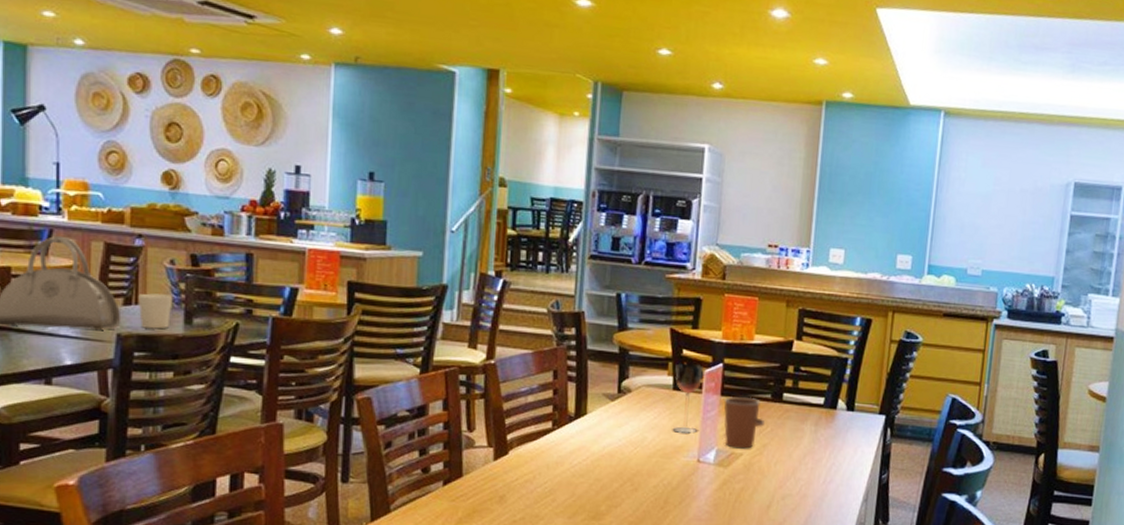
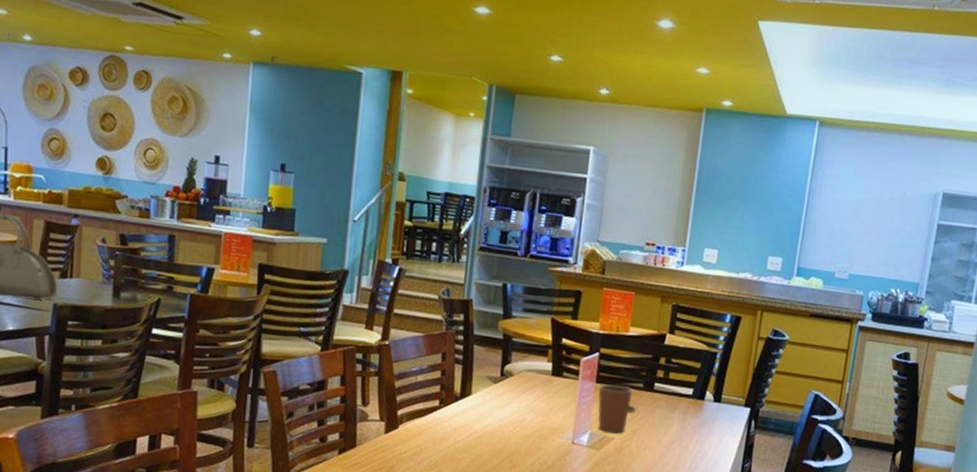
dixie cup: present [138,293,173,330] -> none [73,268,103,301]
wineglass: present [672,362,704,434] -> none [549,350,581,418]

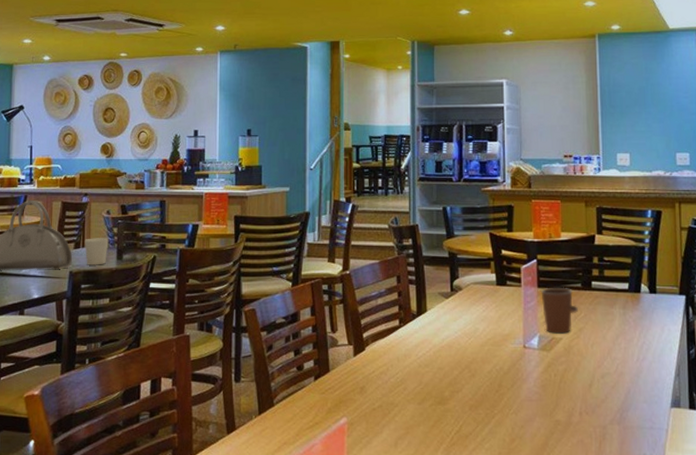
dixie cup: none [73,268,103,301] -> present [84,238,109,265]

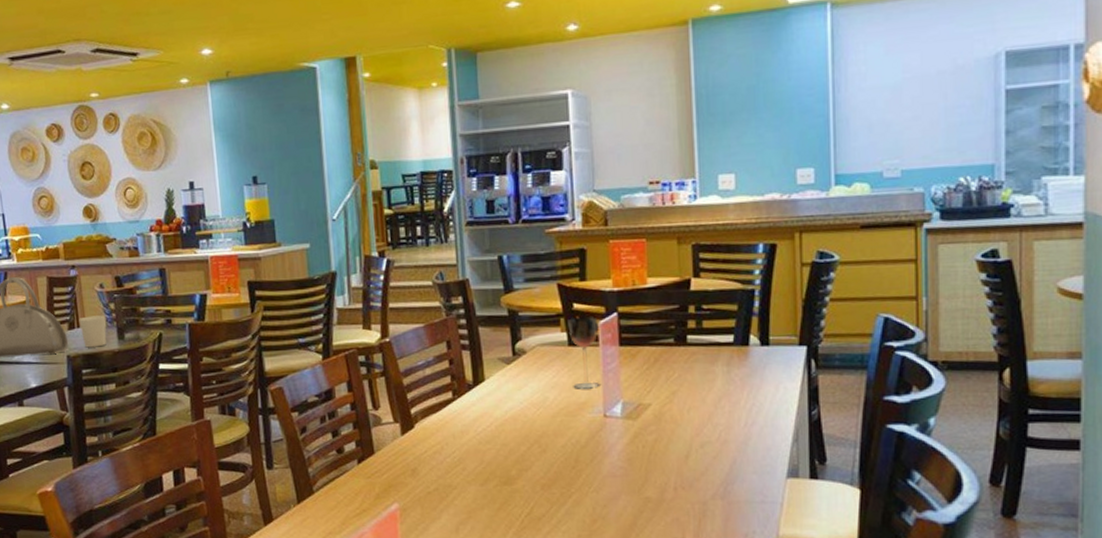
wineglass: none [497,261,521,324] -> present [568,315,600,390]
cup: present [541,287,579,334] -> none [623,343,672,399]

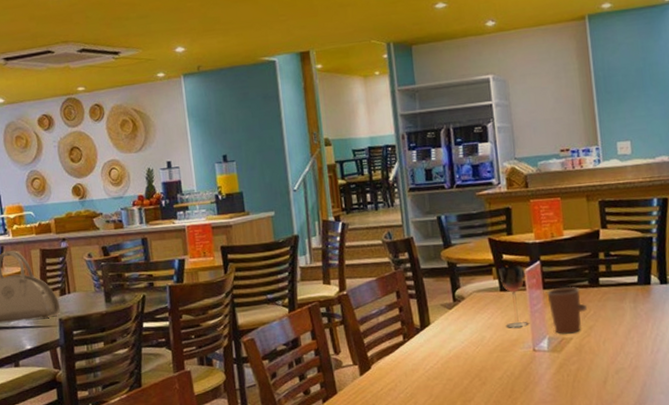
dixie cup: present [79,315,107,348] -> none [69,281,95,311]
cup: none [623,343,672,399] -> present [547,286,588,334]

